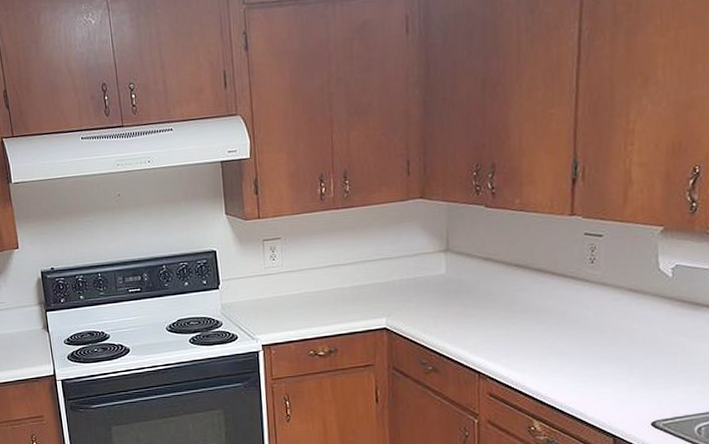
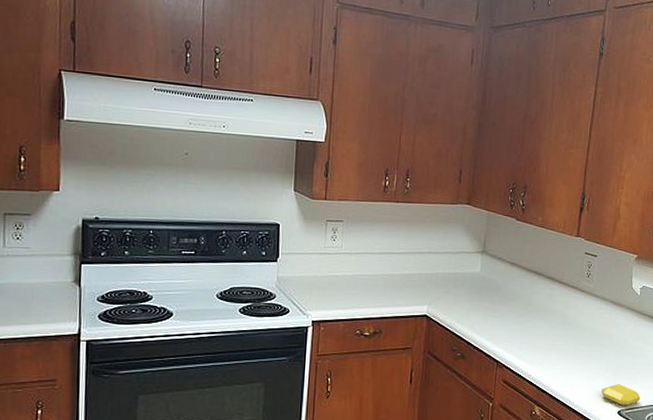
soap bar: none [625,388,685,416] -> present [601,383,641,406]

